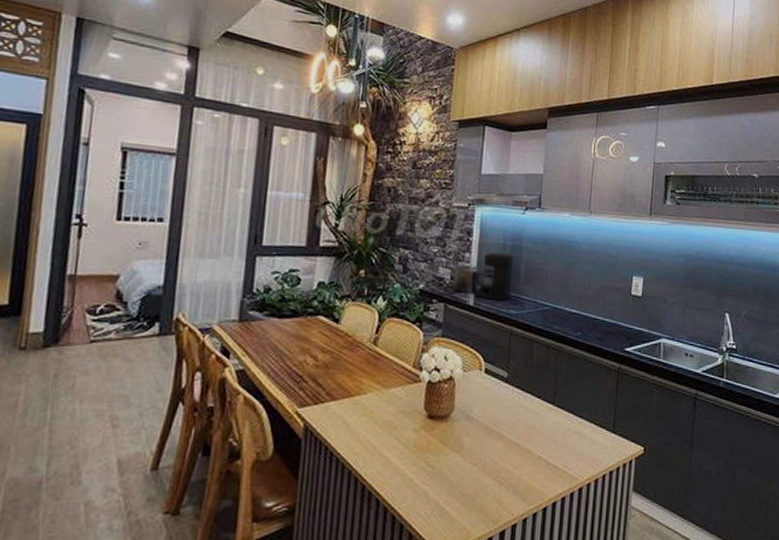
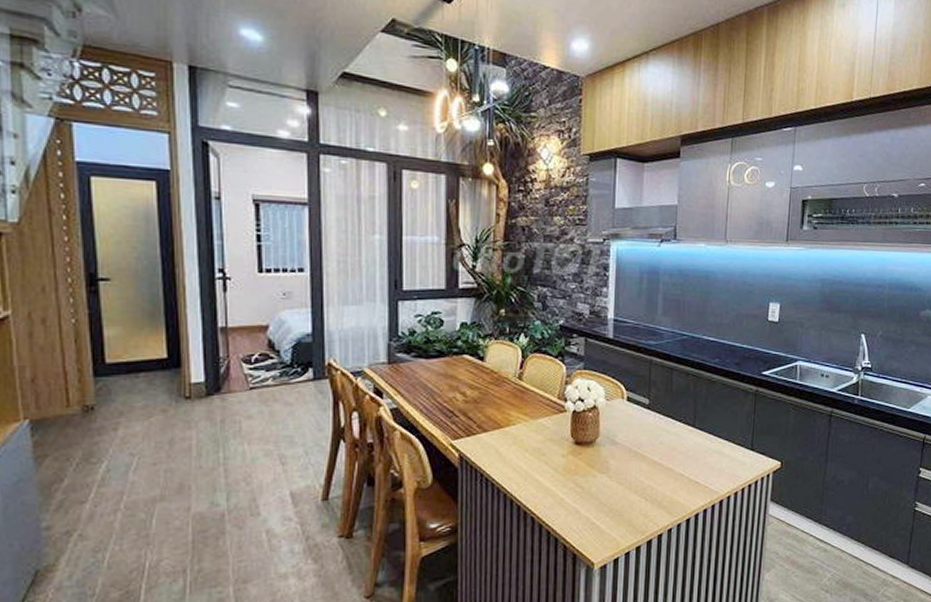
toaster: present [452,265,485,294] -> none [592,300,623,328]
coffee maker: present [475,252,513,302] -> none [614,285,650,334]

